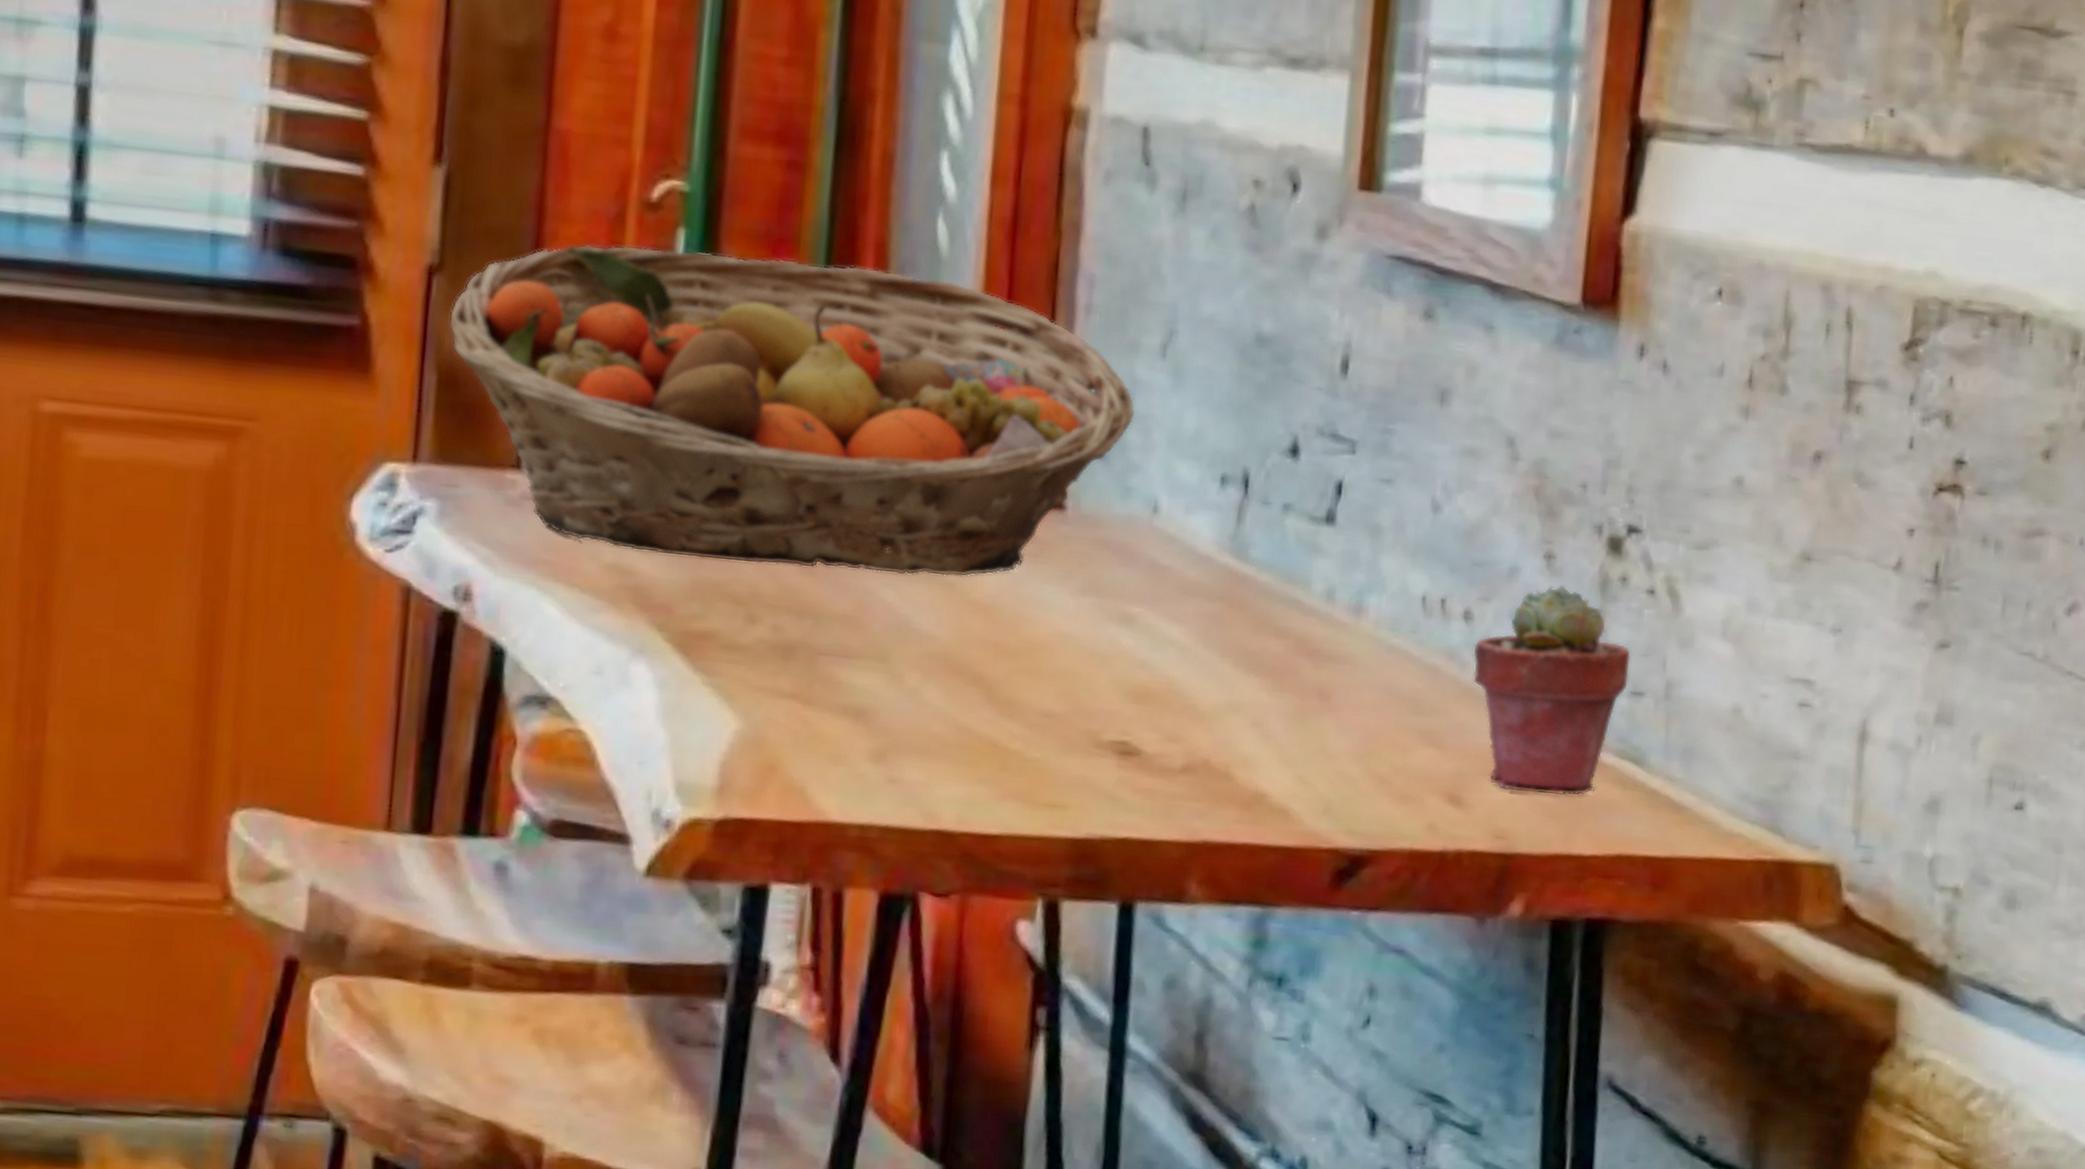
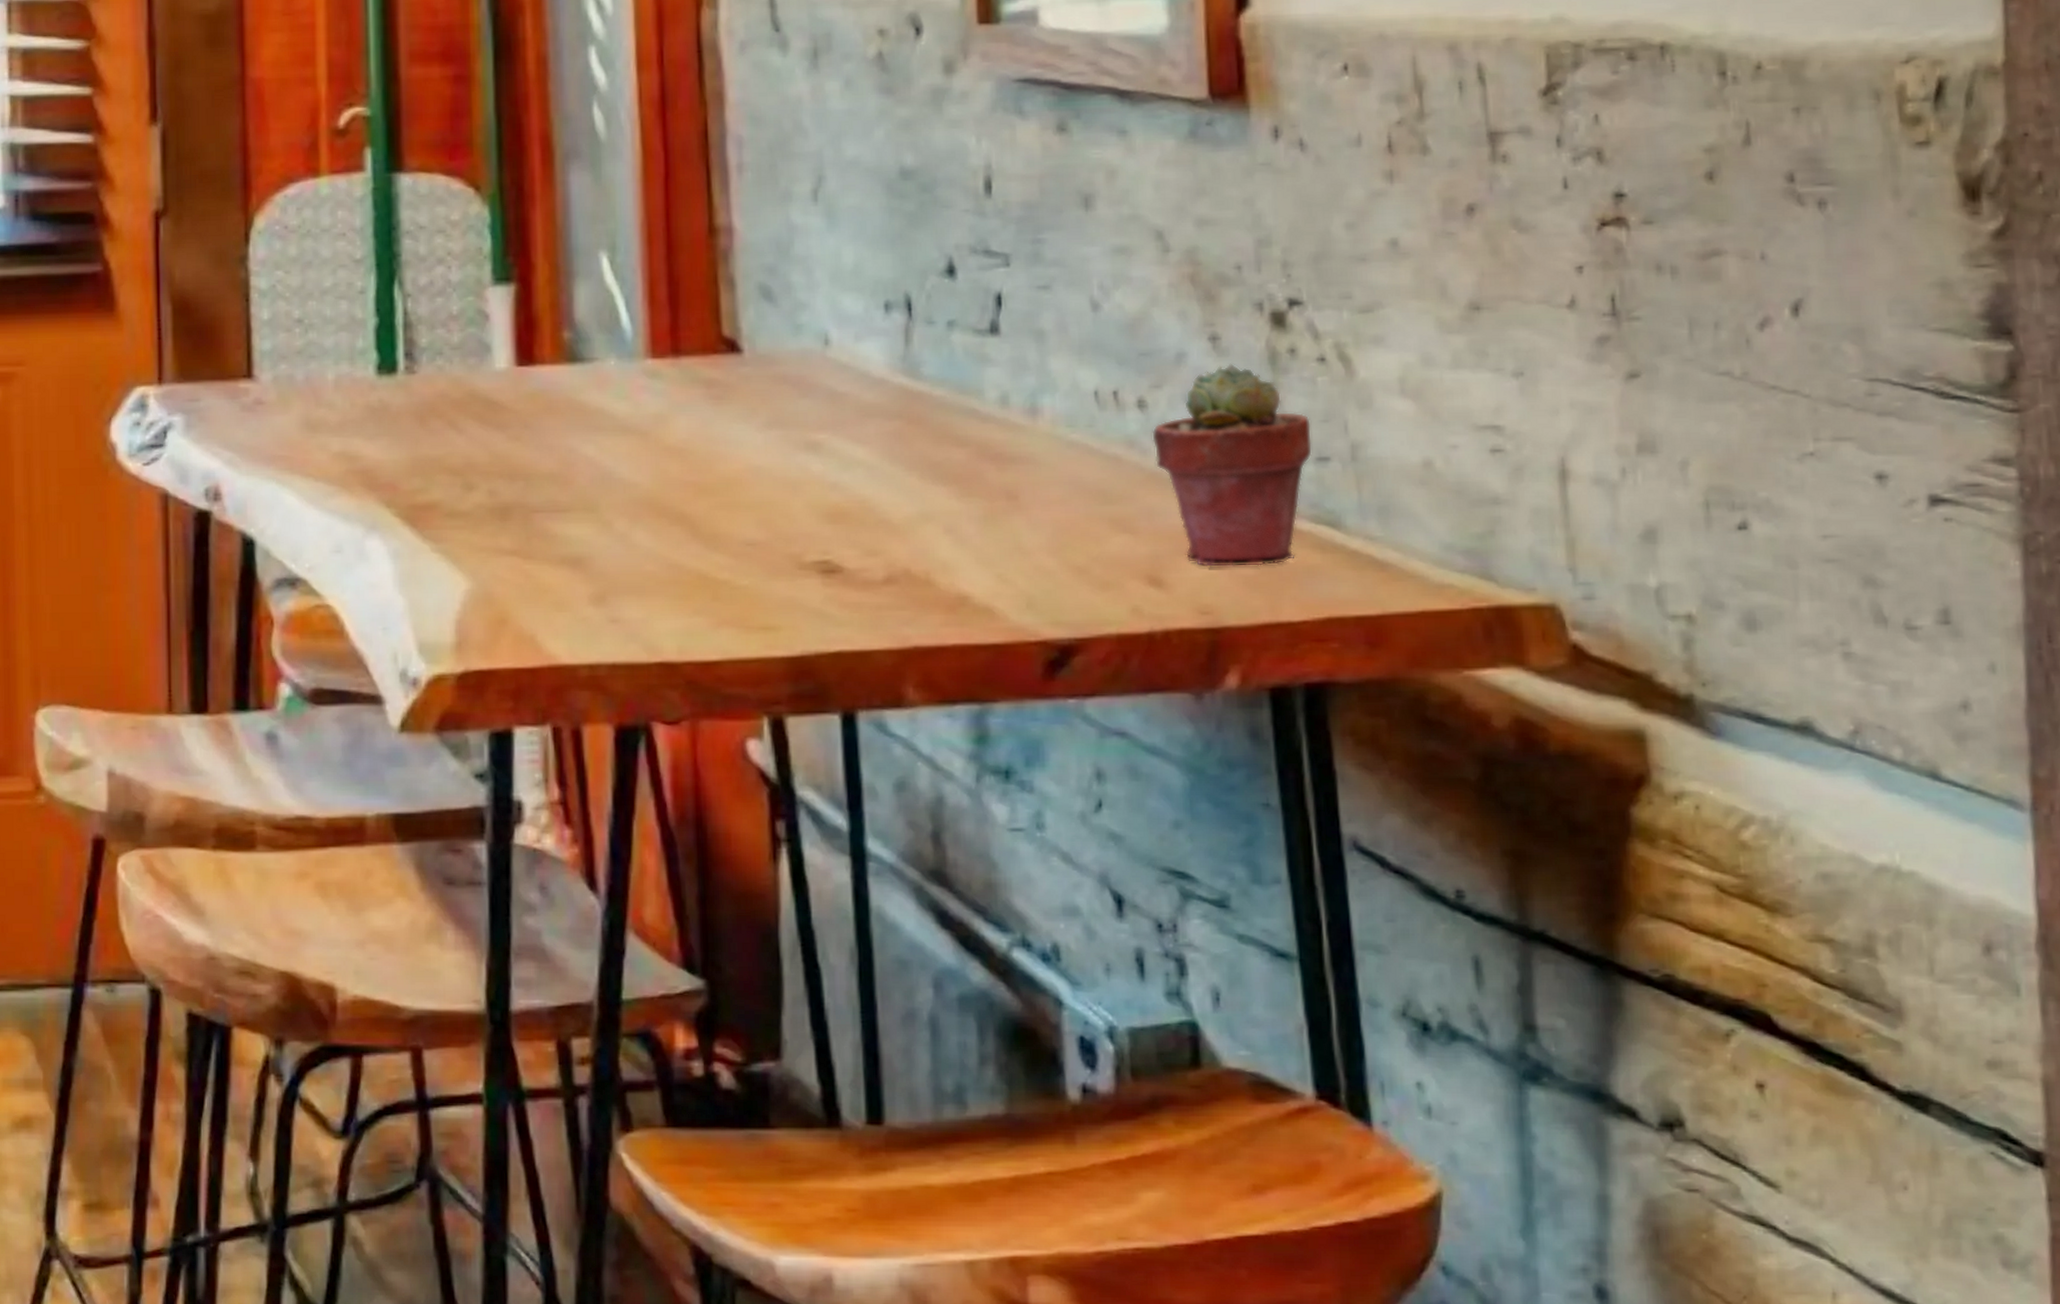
fruit basket: present [448,244,1136,577] -> none [177,158,796,439]

